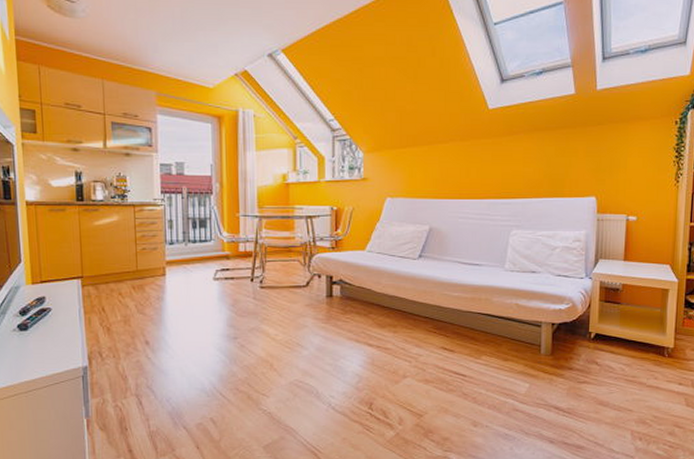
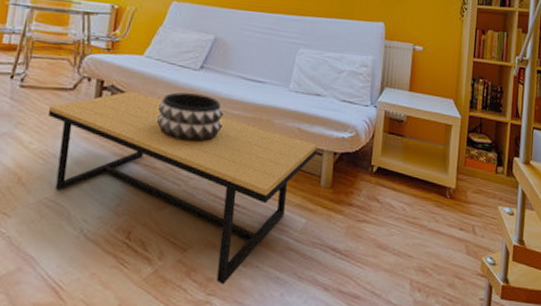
coffee table: none [287,284,535,443] -> present [47,91,317,285]
decorative bowl: none [383,281,444,324] -> present [156,92,224,143]

